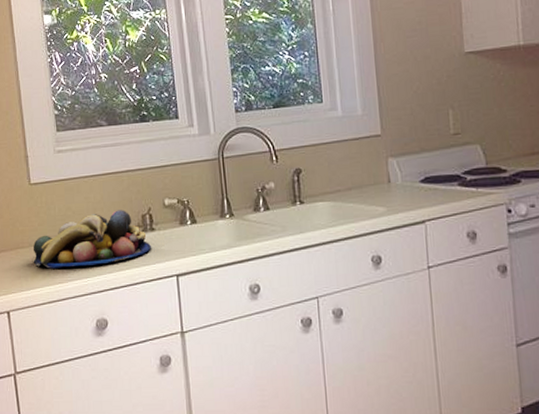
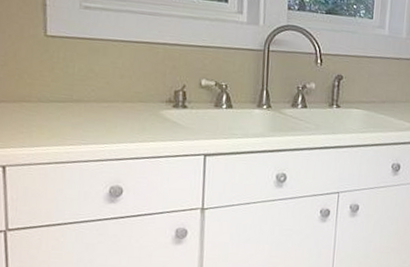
fruit bowl: present [33,210,151,269] -> none [41,80,181,133]

